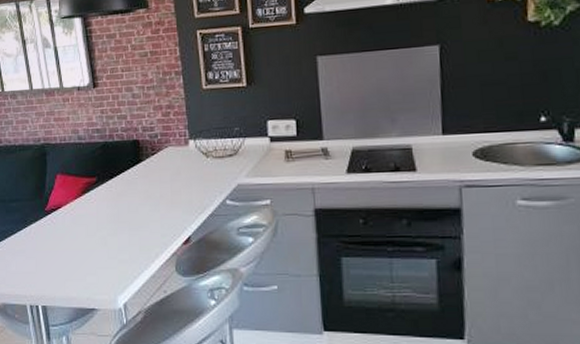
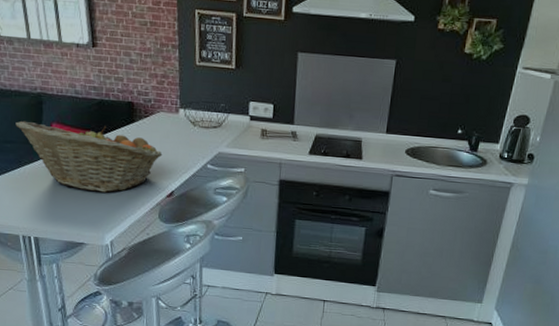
fruit basket: none [20,170,175,247] -> present [15,120,163,193]

